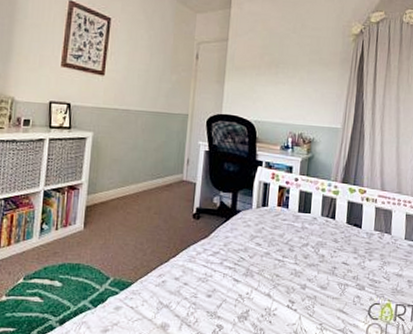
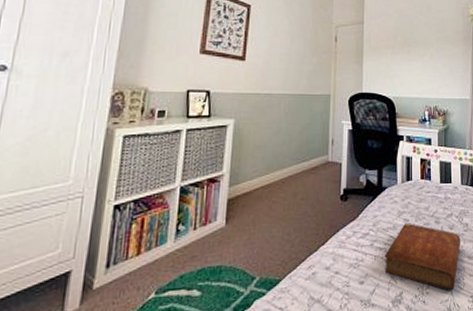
bible: none [232,247,315,316] -> present [384,222,461,292]

